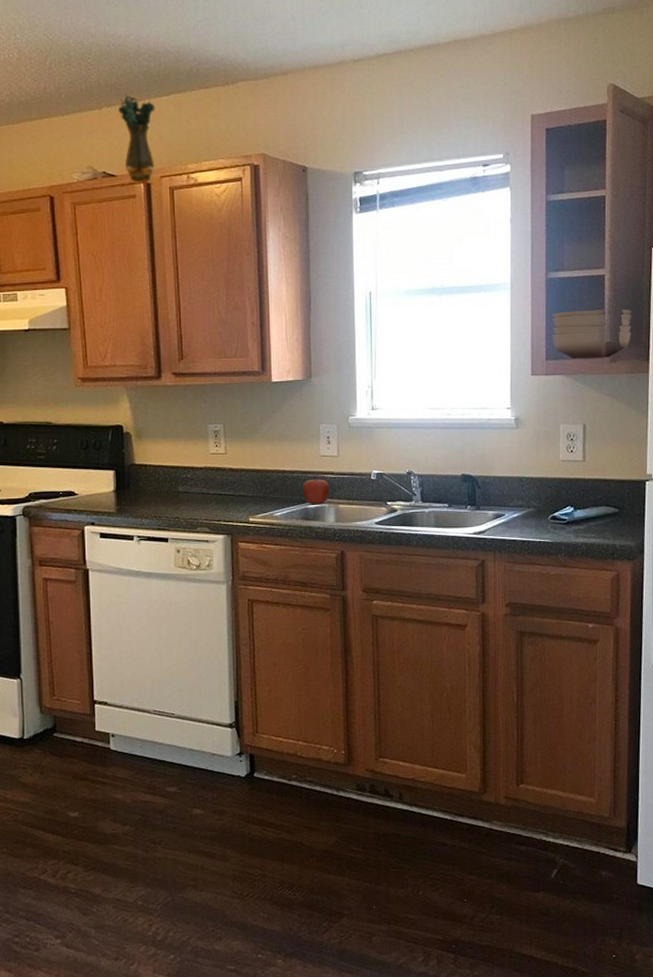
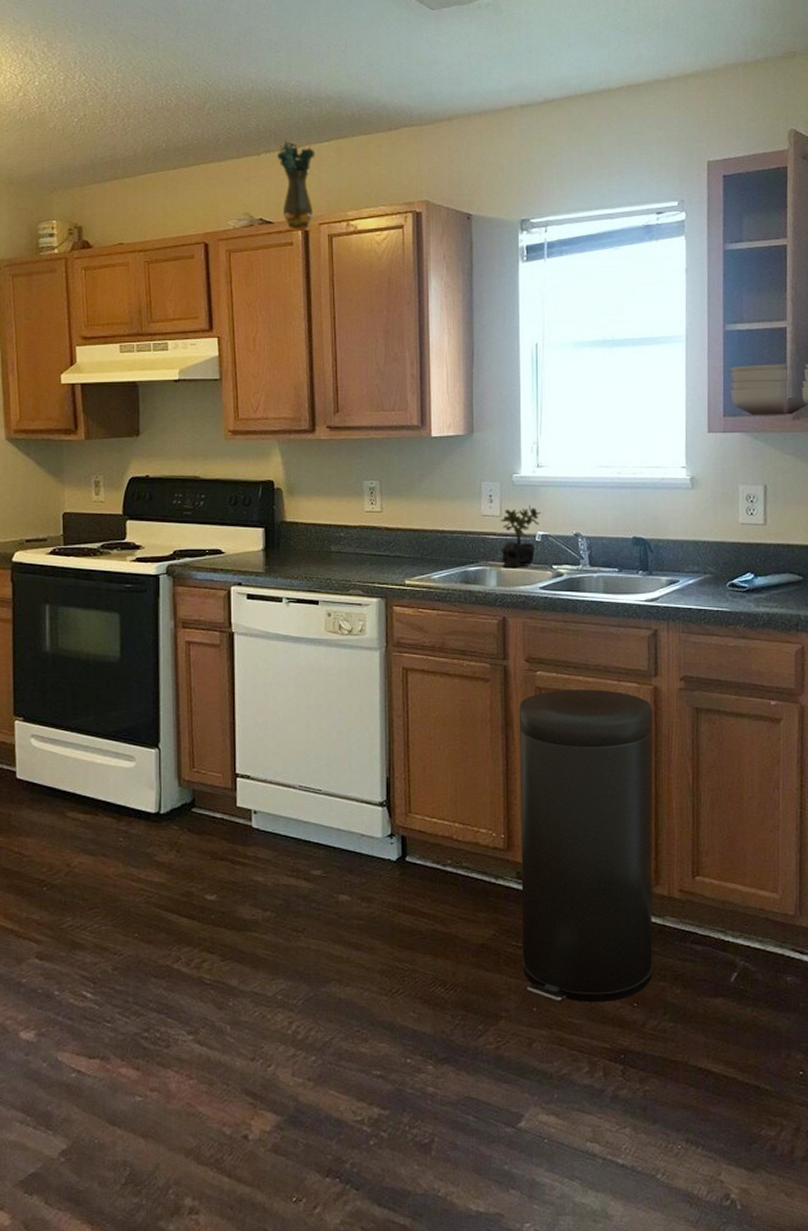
fruit: present [302,475,330,504] -> none [462,536,491,566]
succulent plant: none [337,445,377,505] -> present [500,505,542,568]
pedal bin: none [356,616,481,901] -> present [518,689,653,1003]

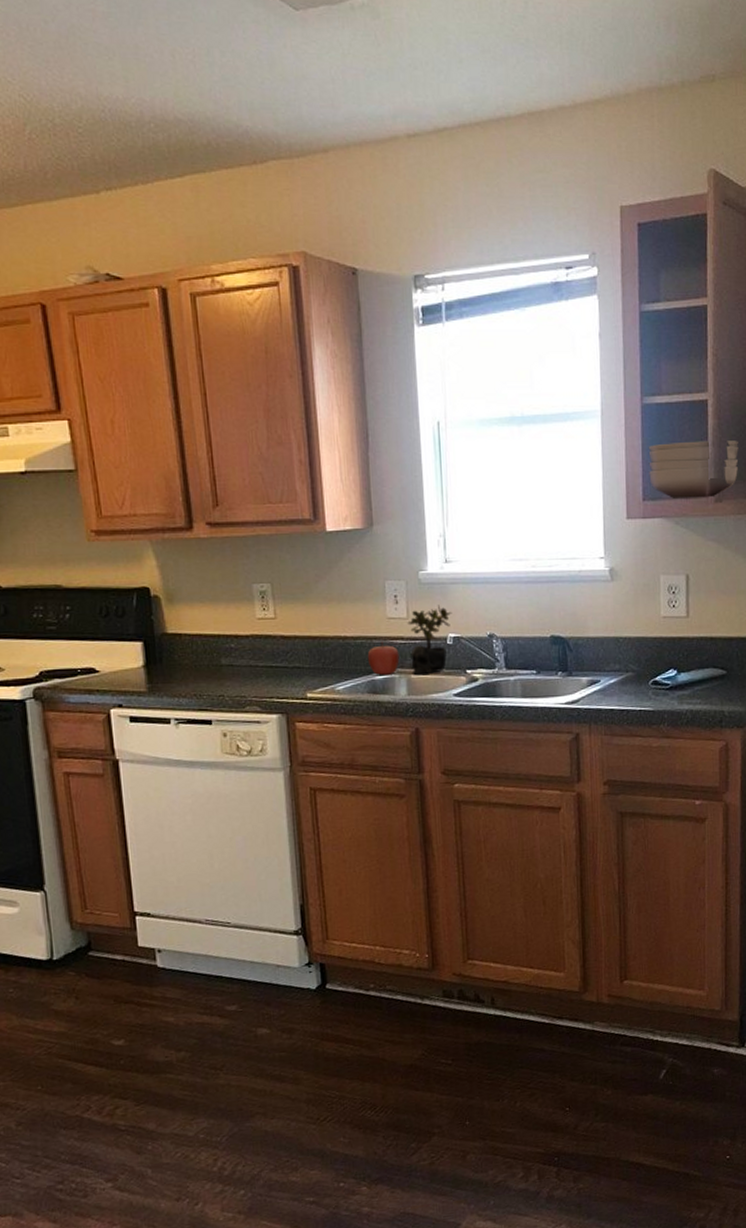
vase: present [277,140,315,229] -> none [120,174,170,287]
fruit: none [462,536,491,566] -> present [367,641,400,675]
pedal bin: present [518,689,653,1003] -> none [437,799,584,1115]

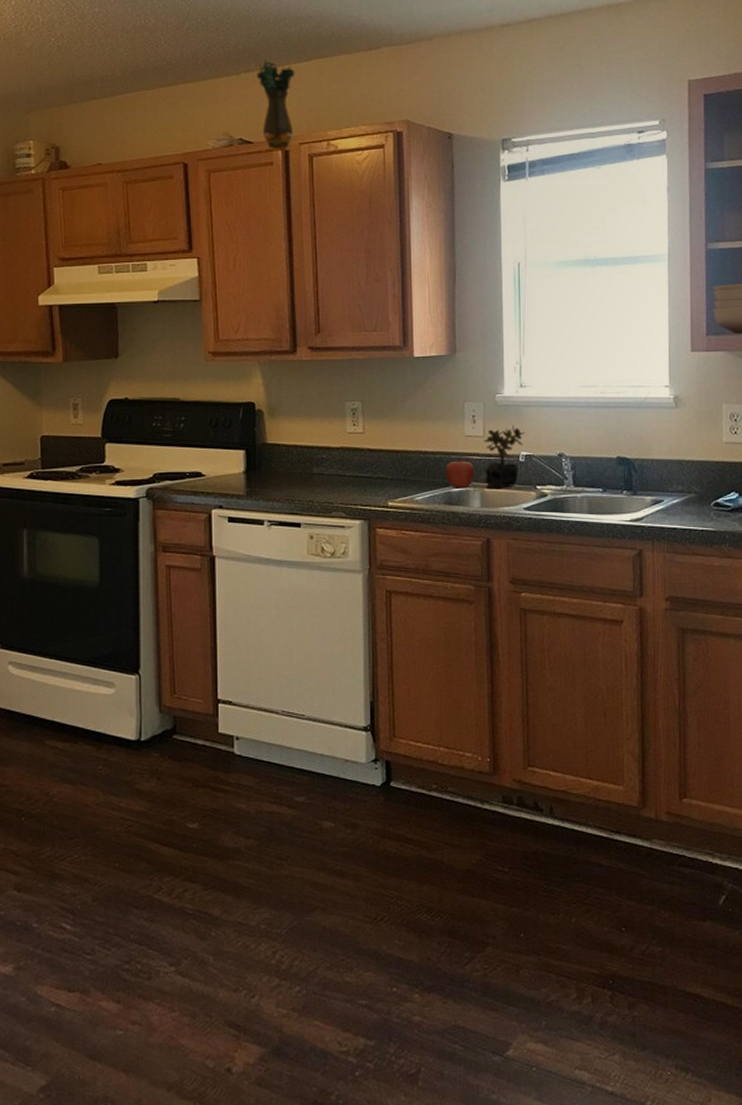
vase: none [120,174,170,287] -> present [257,59,295,149]

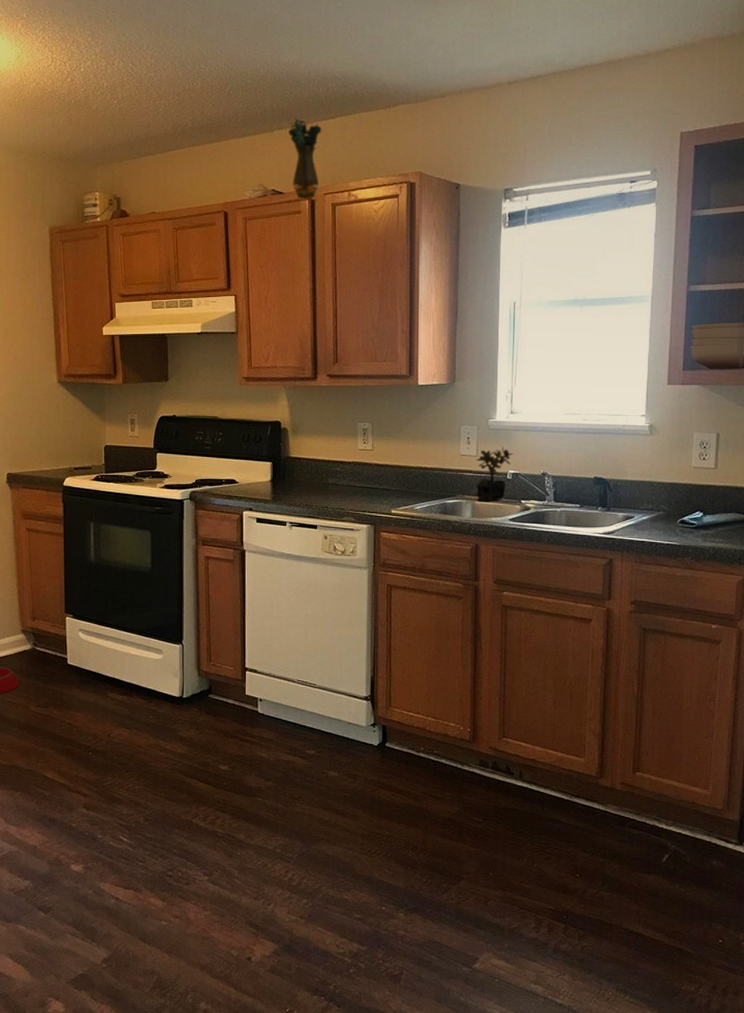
fruit: present [445,456,475,487] -> none [441,473,467,500]

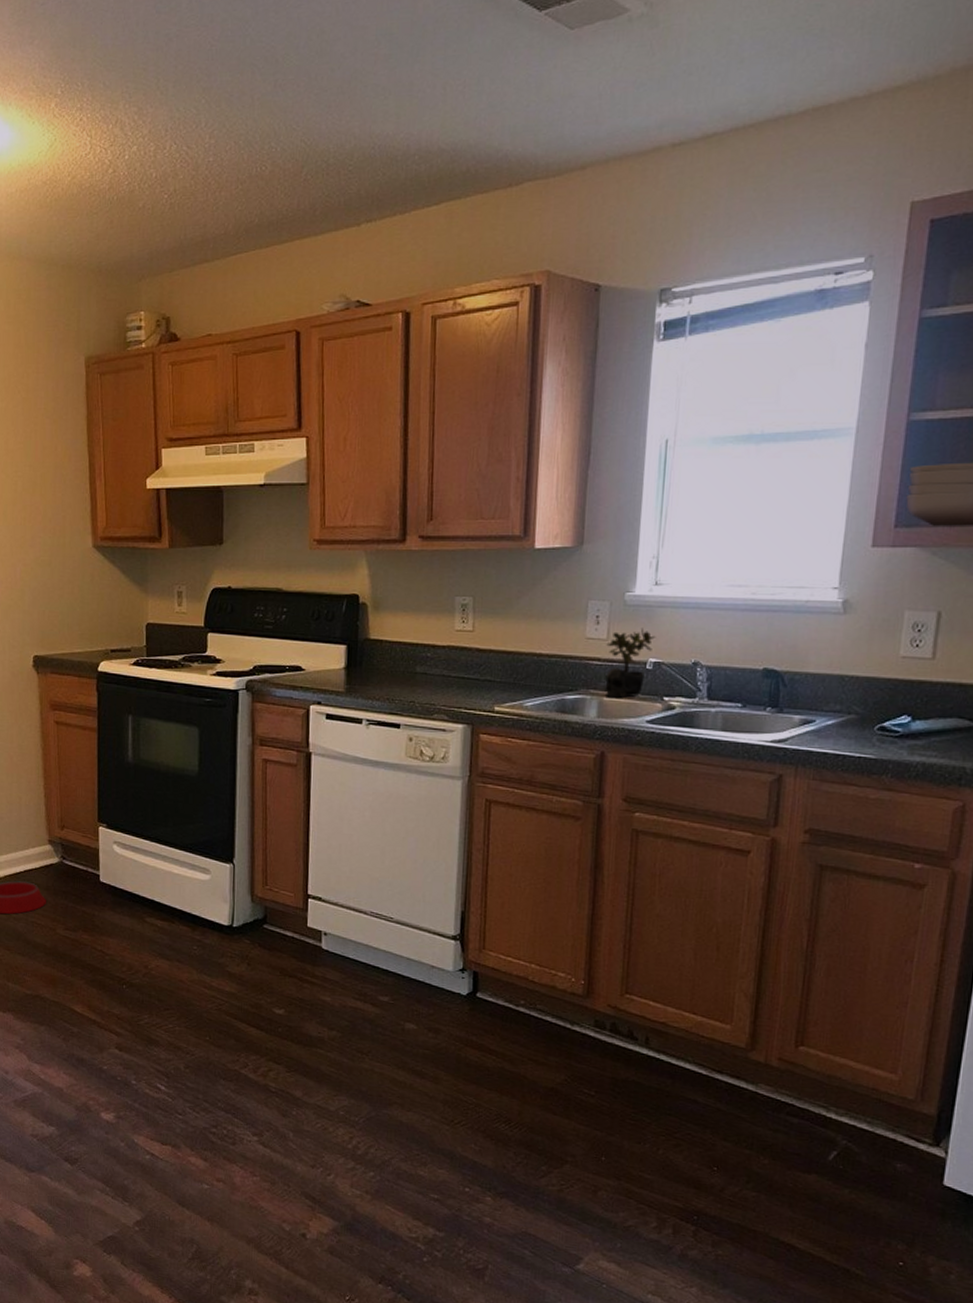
vase: present [288,117,322,199] -> none [379,205,422,311]

